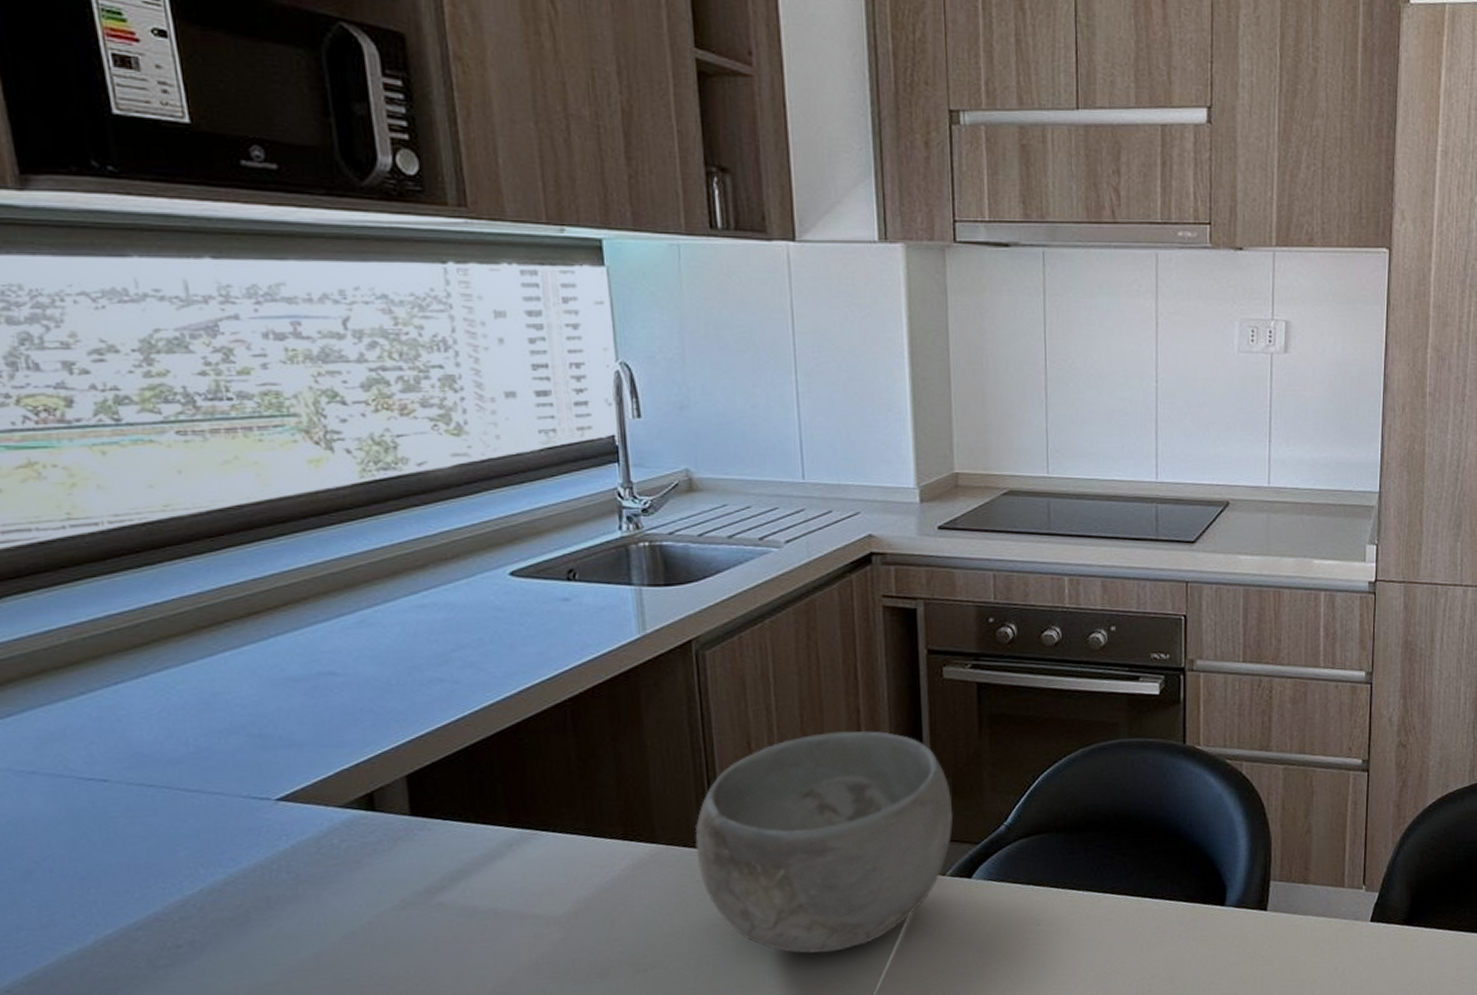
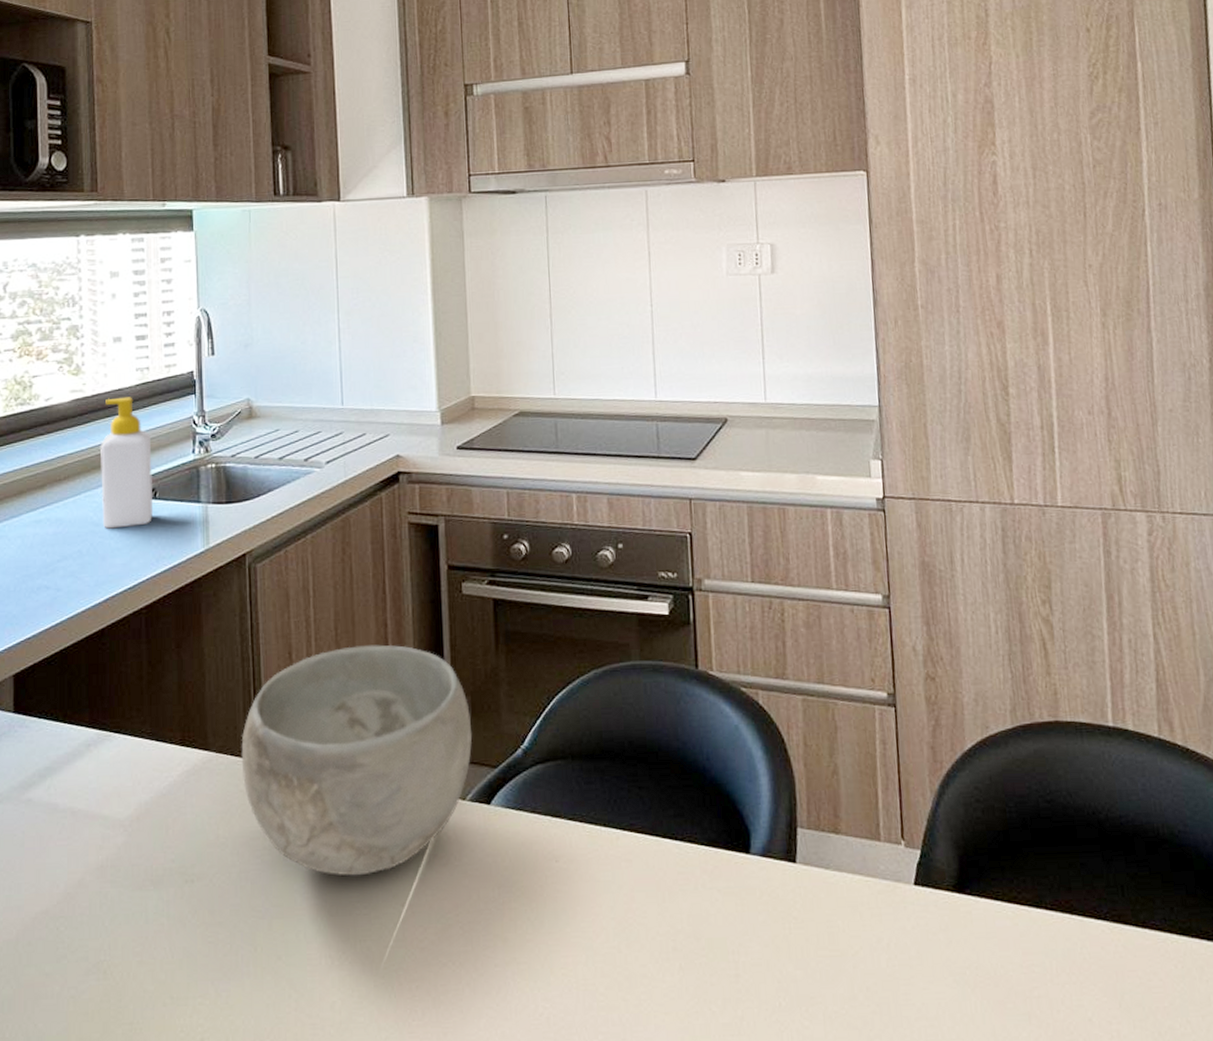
soap bottle: none [496,463,572,614] -> present [99,397,153,529]

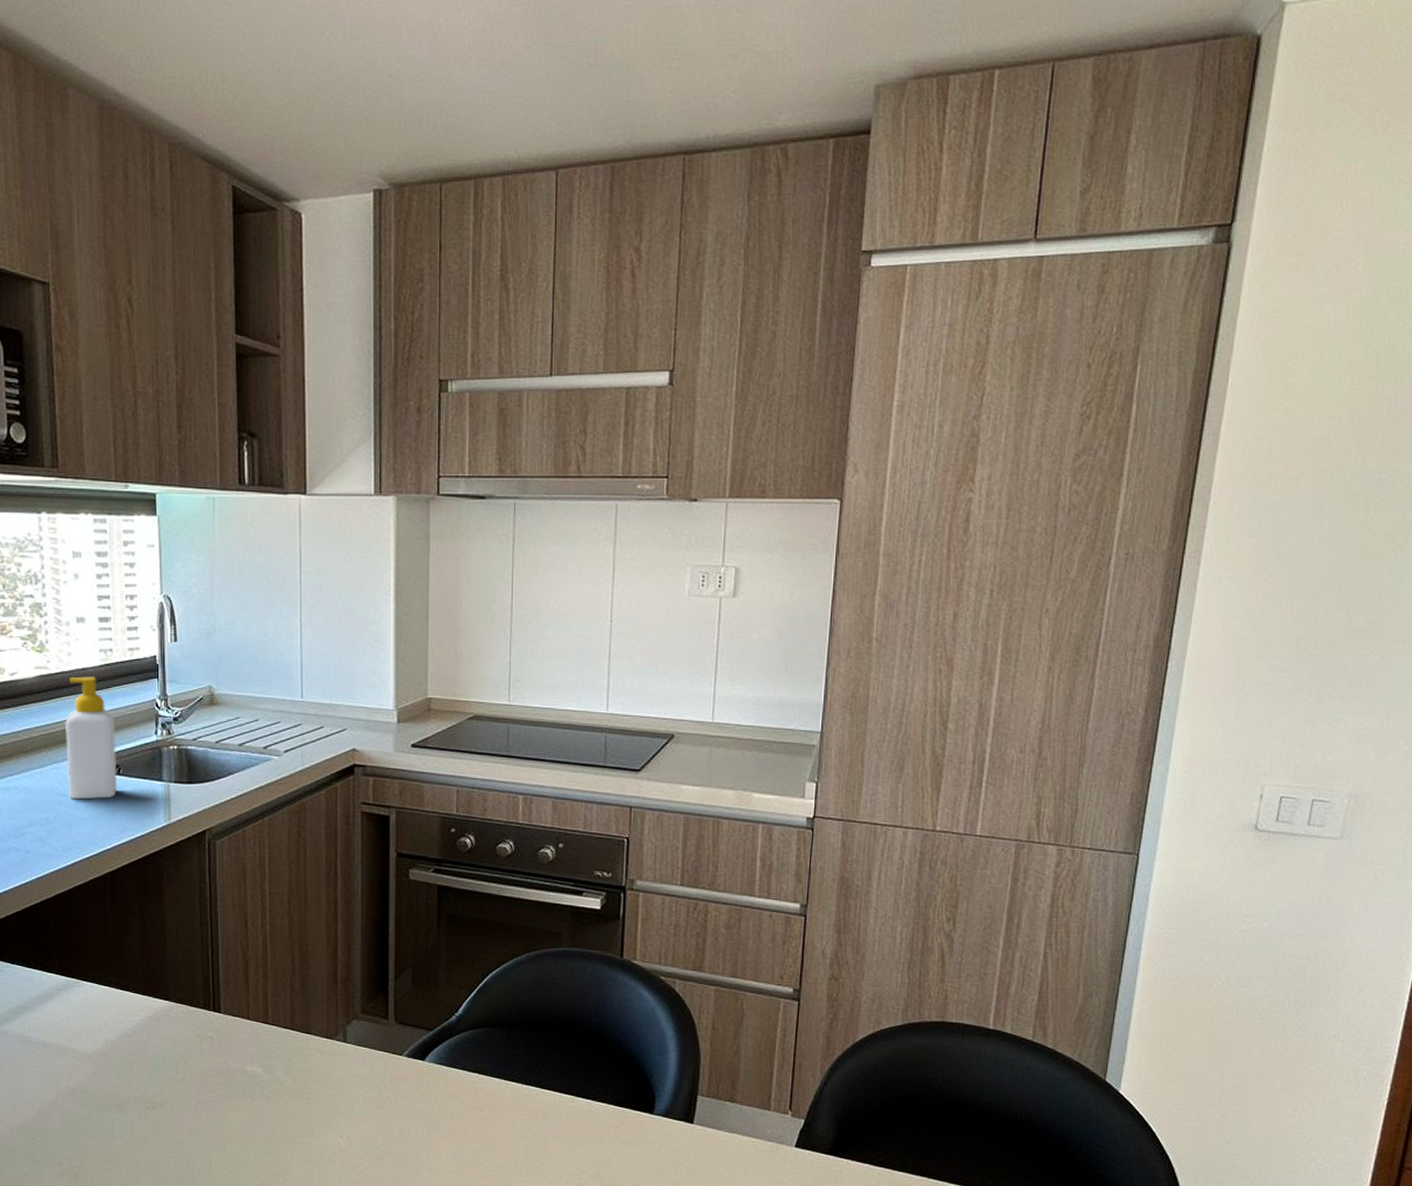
bowl: present [241,644,473,876] -> none [199,919,412,1112]

